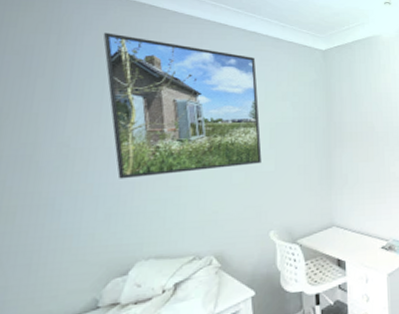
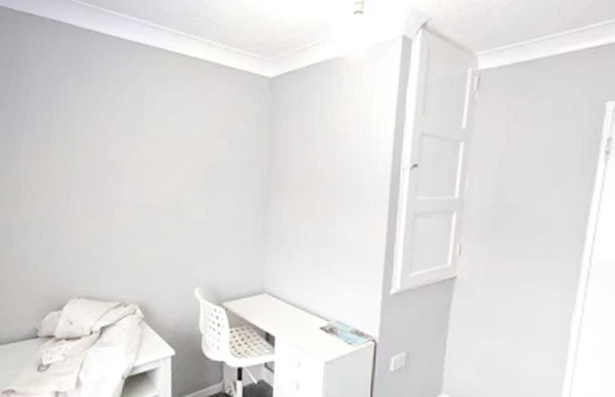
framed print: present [103,32,262,179] -> none [53,63,194,215]

